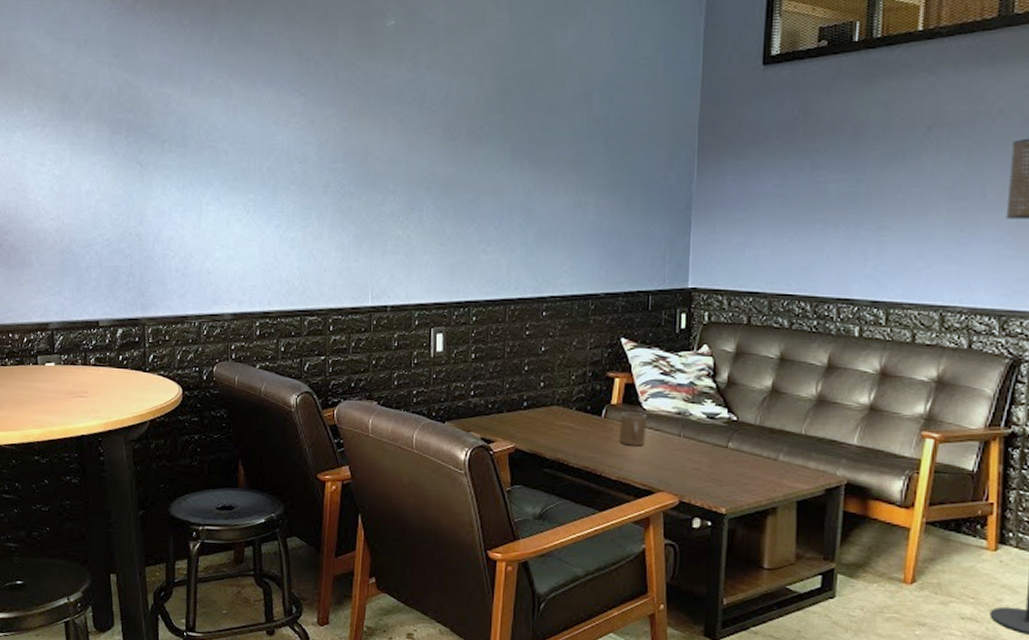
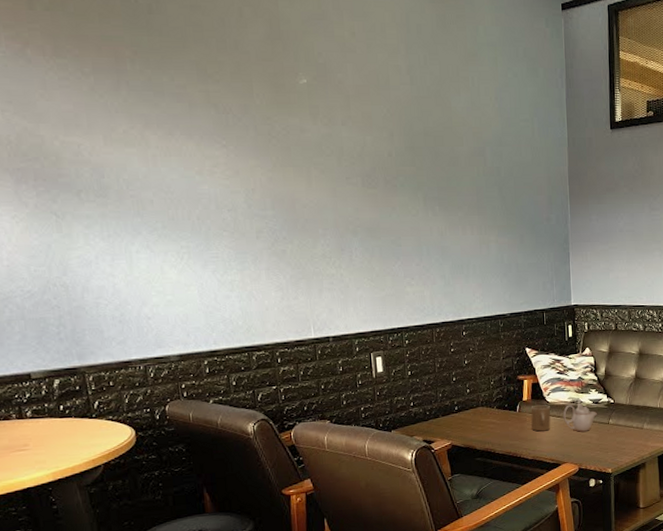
teapot: none [663,415,713,454] -> present [562,403,598,432]

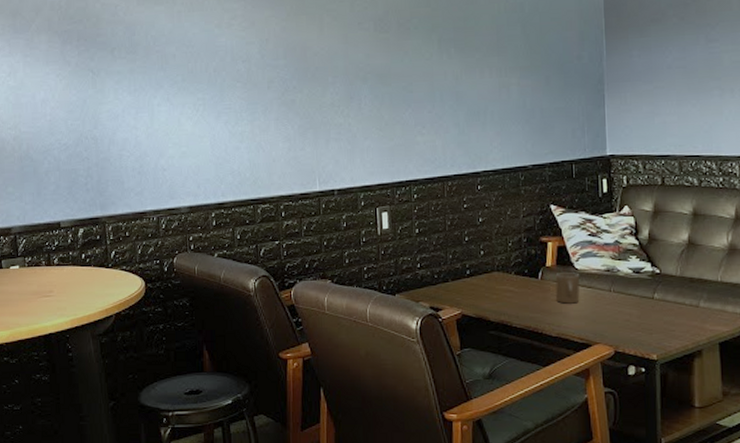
teapot: present [562,403,598,432] -> none [594,271,639,307]

